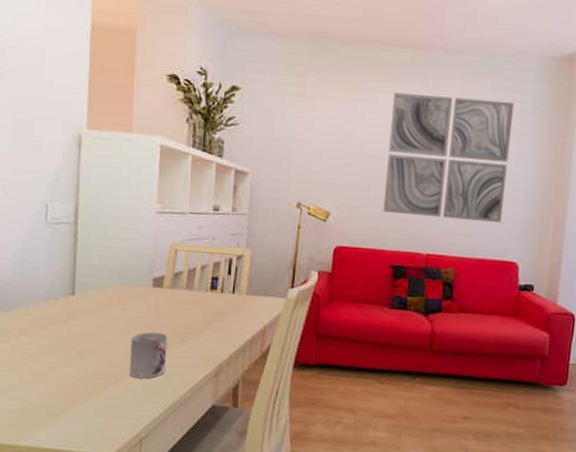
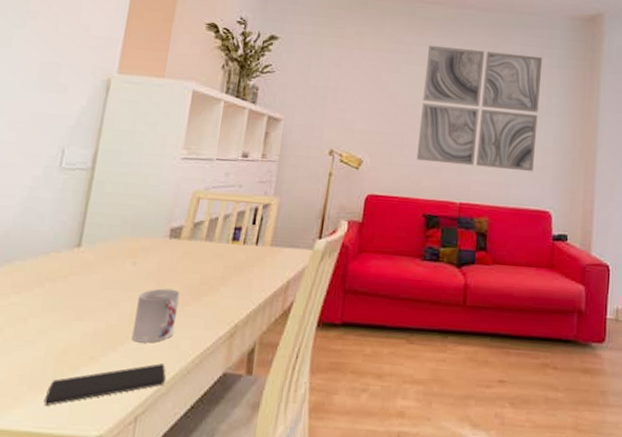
smartphone: none [61,396,162,429] -> present [43,363,166,406]

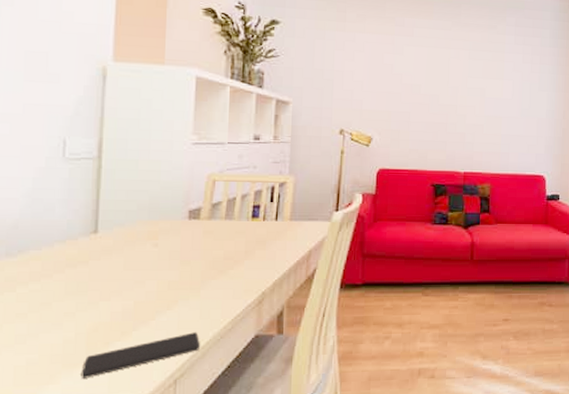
cup: present [131,288,180,343] -> none [161,265,205,315]
wall art: present [416,45,543,172] -> none [422,27,535,142]

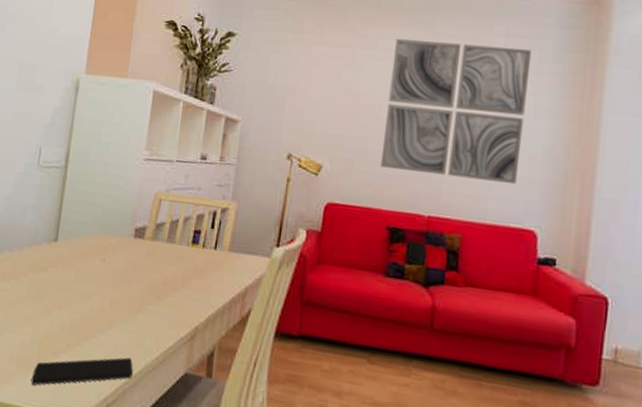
wall art: none [422,27,535,142] -> present [380,38,532,185]

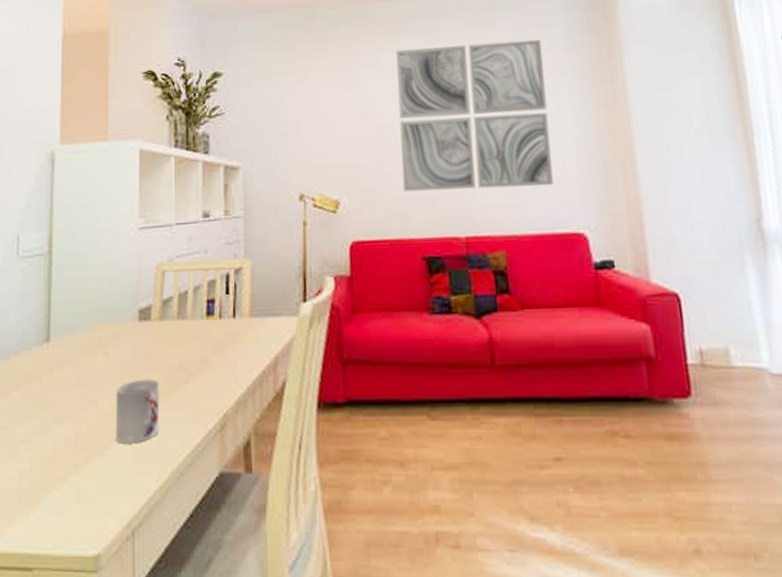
smartphone: present [31,357,133,386] -> none [36,467,158,523]
cup: none [102,285,145,337] -> present [115,379,160,444]

